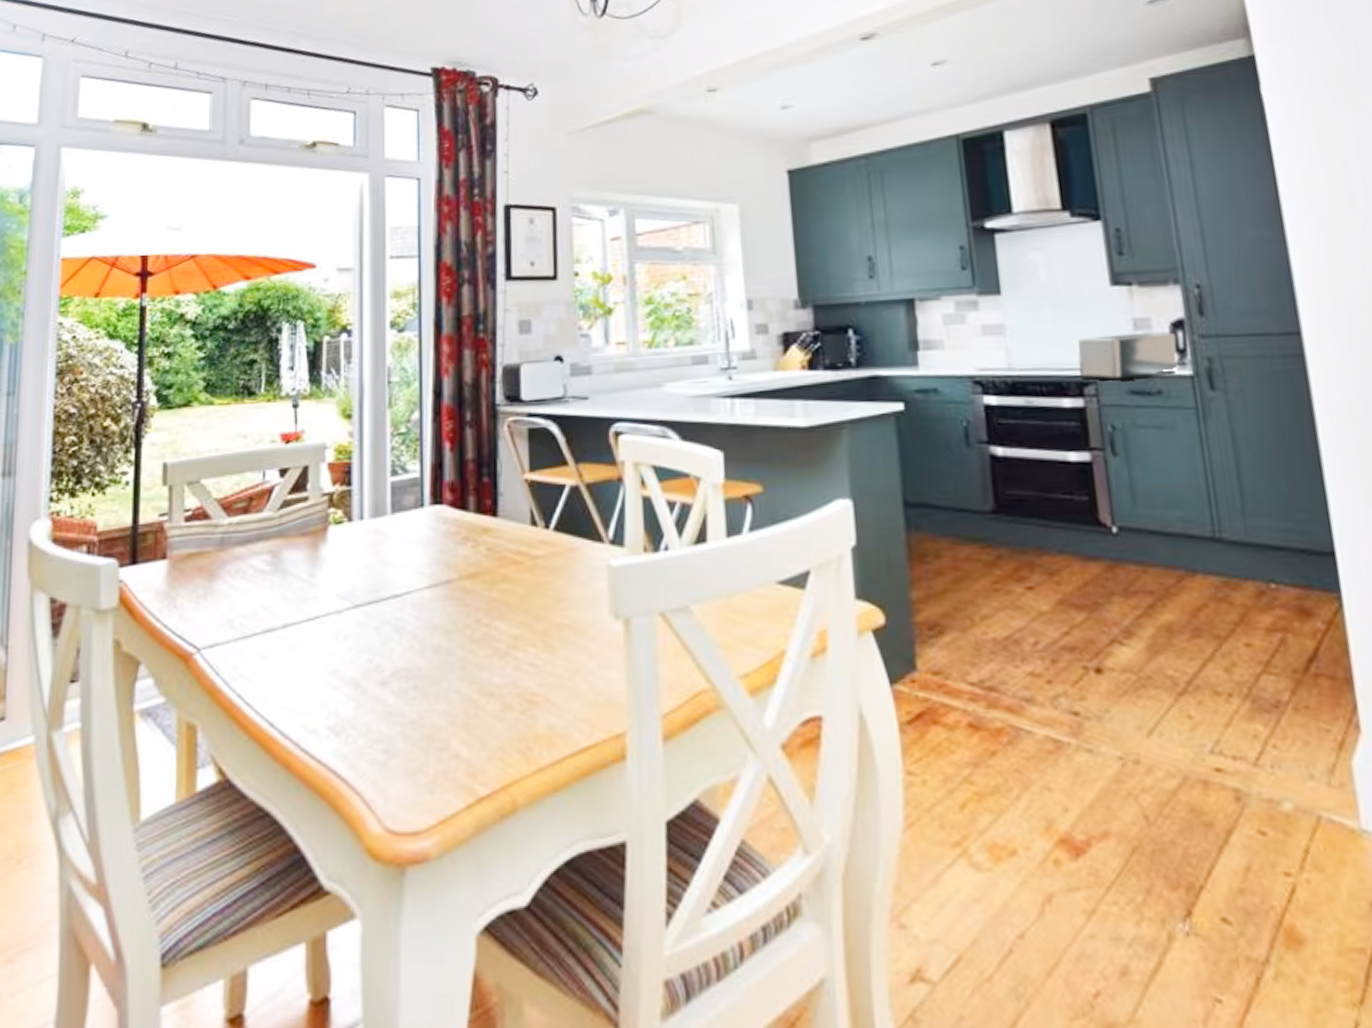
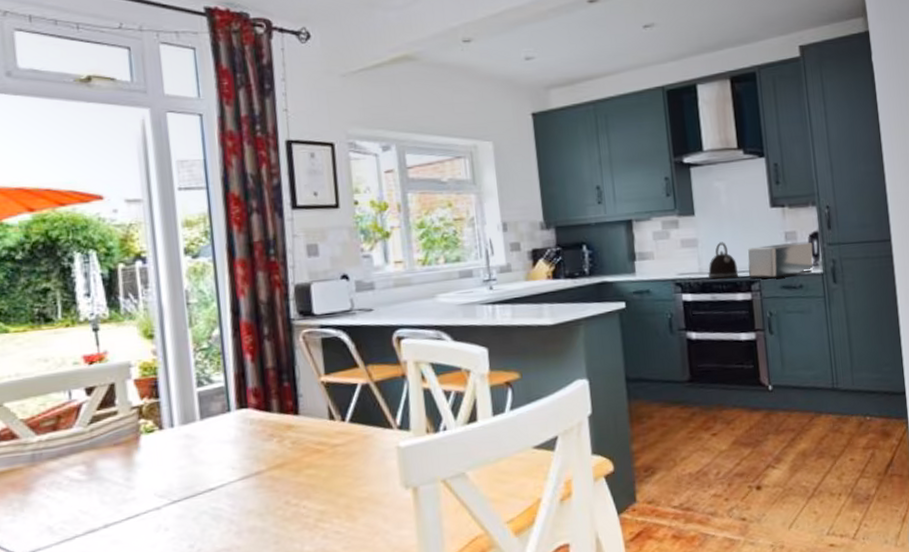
kettle: none [1020,329,1065,378] -> present [708,242,739,279]

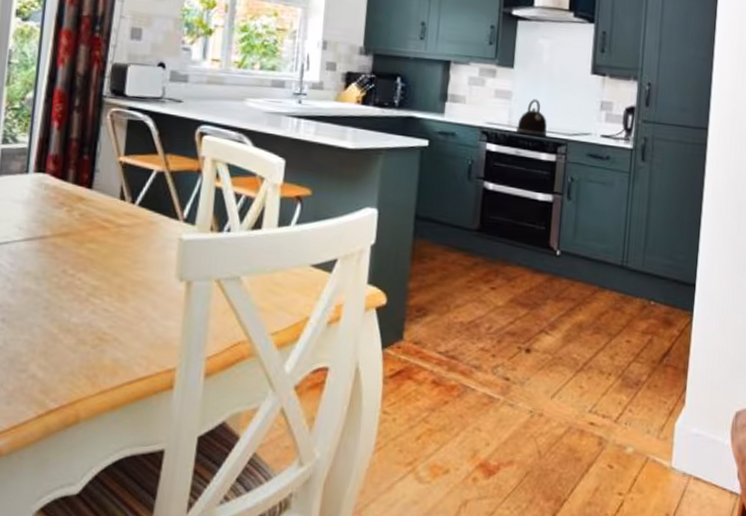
toaster: present [748,242,813,280] -> none [556,110,627,147]

